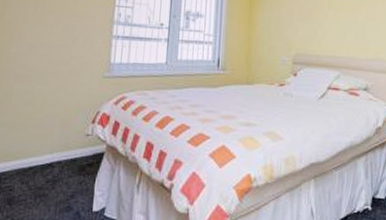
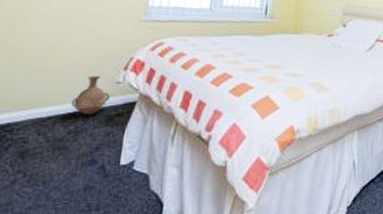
vase: none [48,128,81,165] -> present [70,75,110,115]

